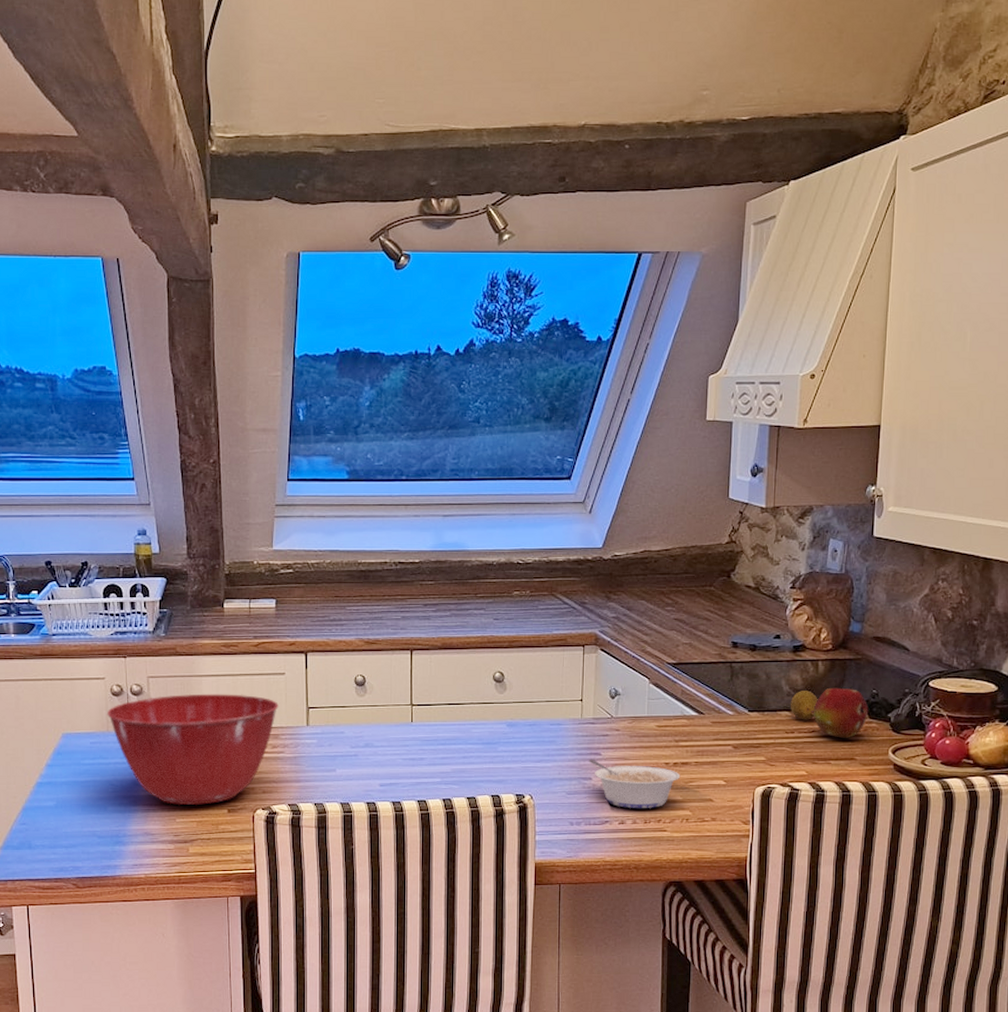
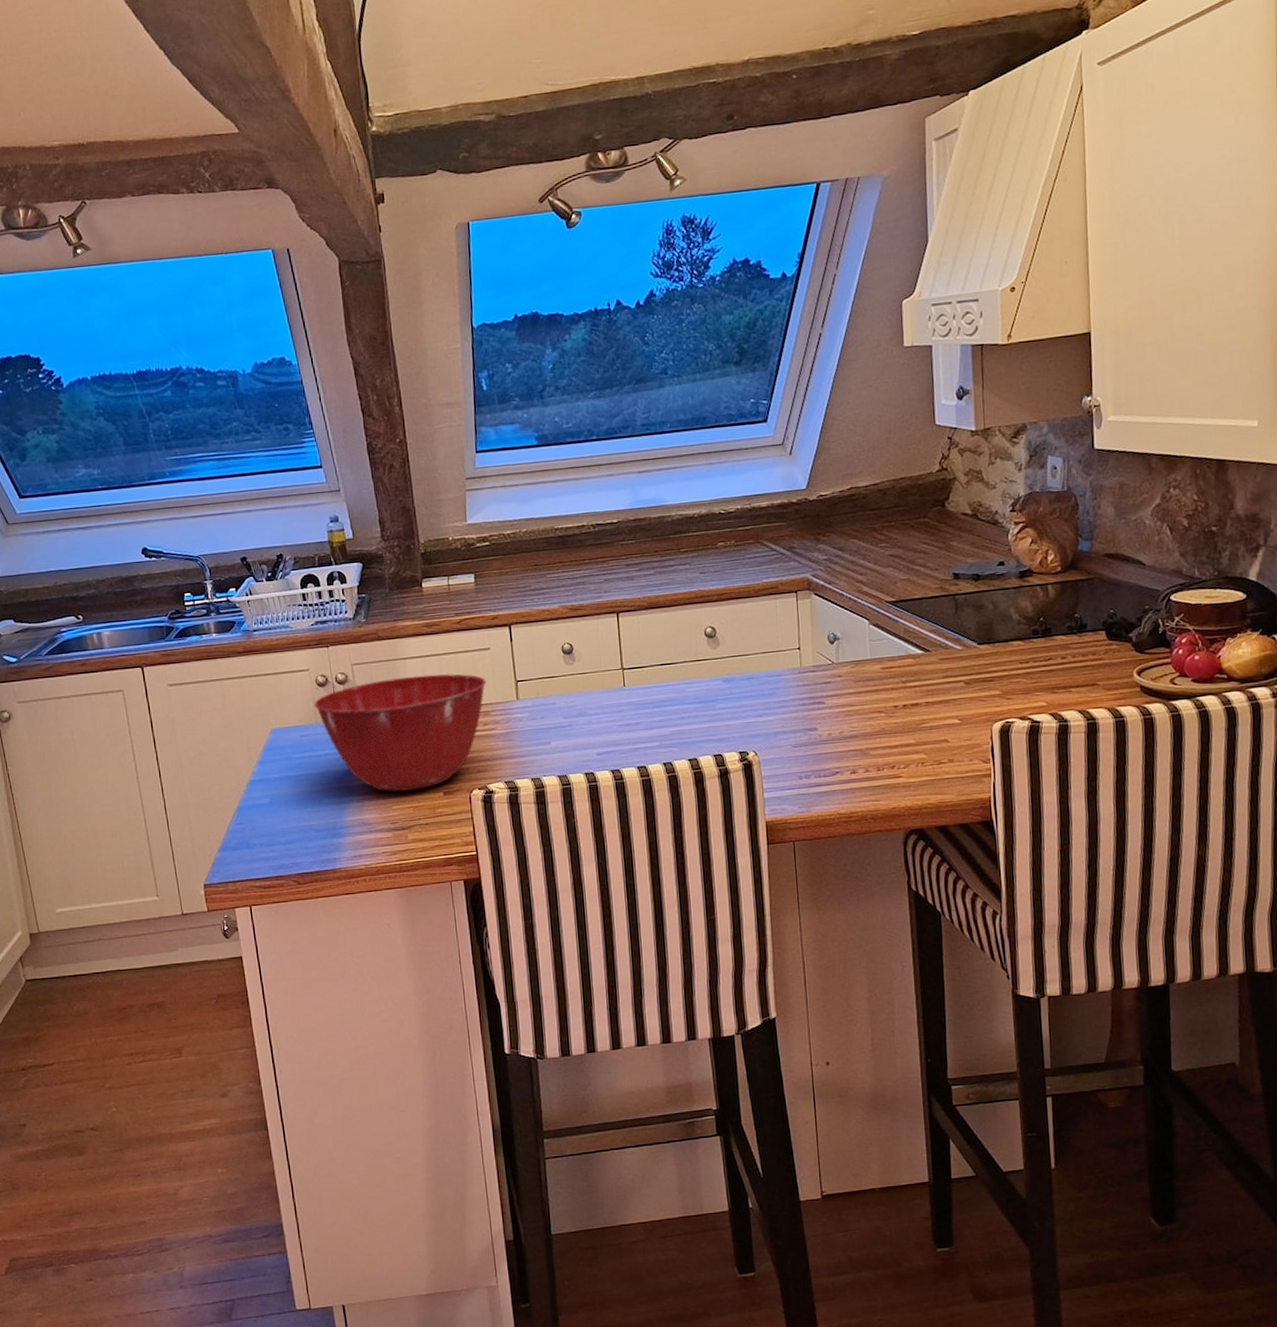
legume: present [588,759,681,808] -> none [812,708,912,757]
fruit: present [790,691,818,720] -> none [1021,617,1052,649]
fruit: present [811,687,869,738] -> none [1045,610,1107,664]

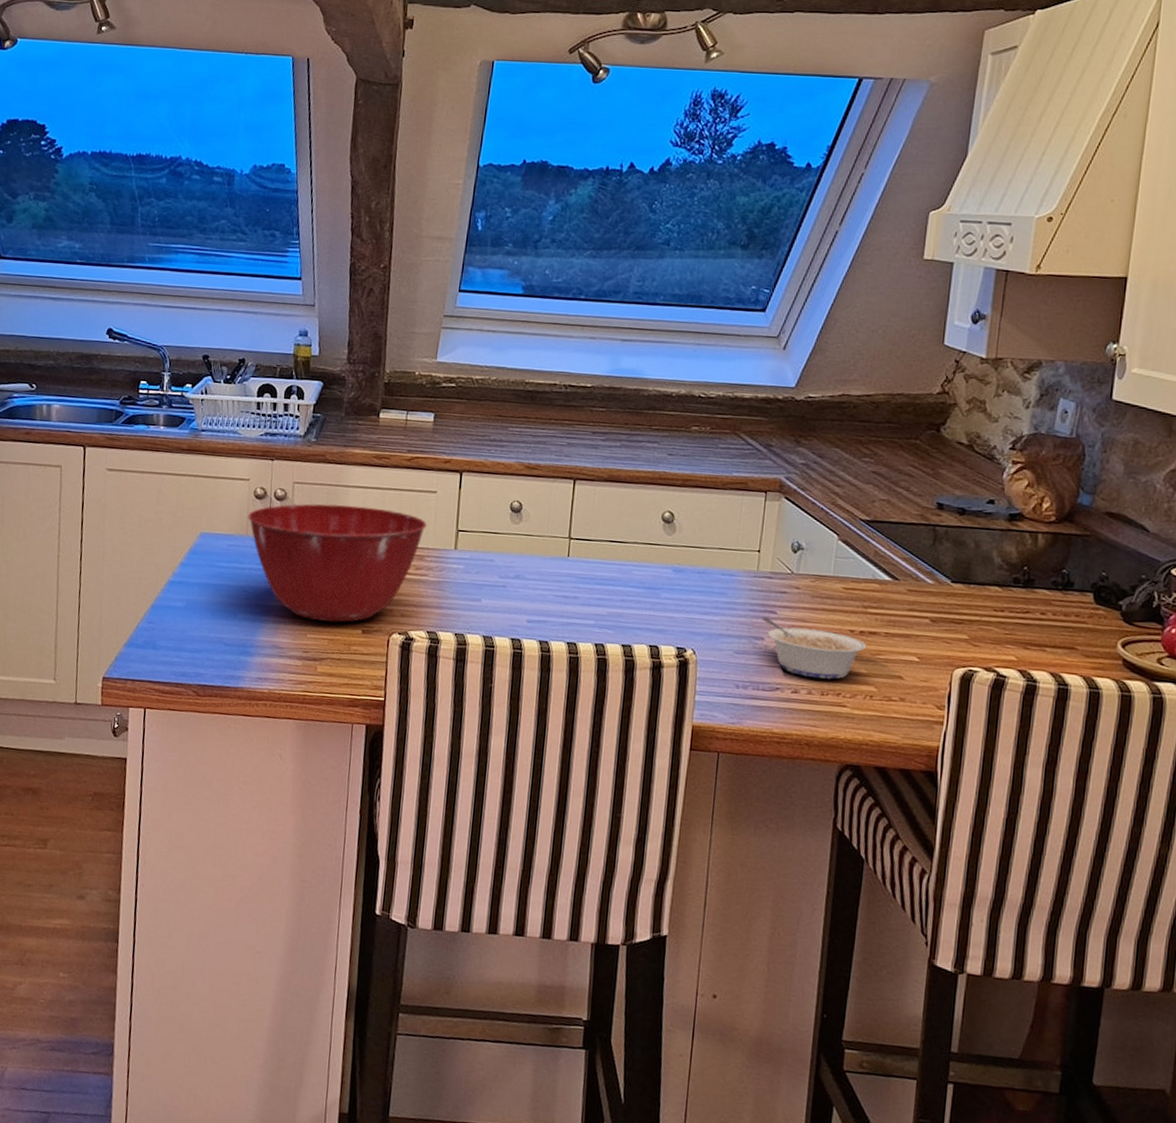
legume: none [812,708,912,757] -> present [761,616,867,680]

